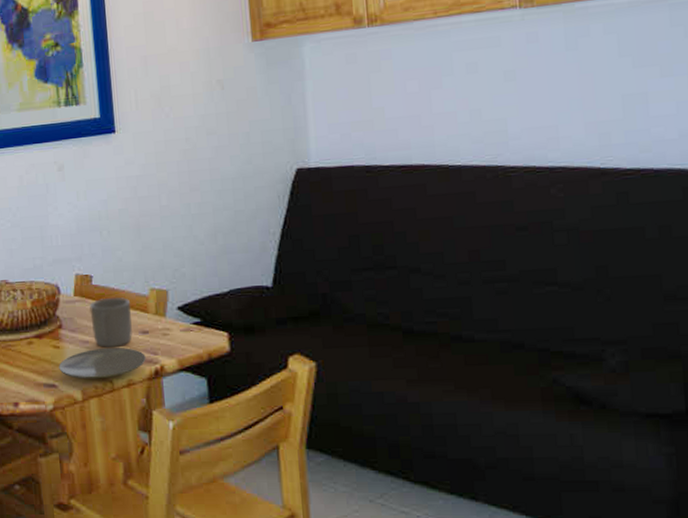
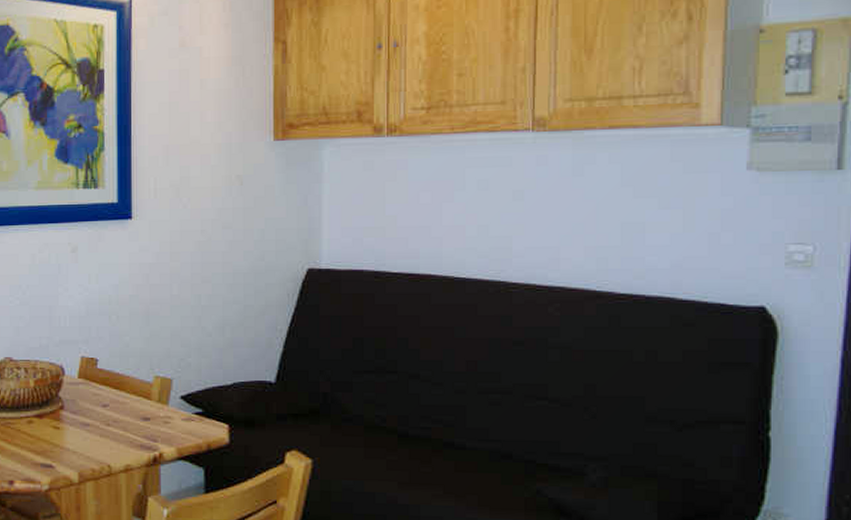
plate: present [59,347,146,380] -> none [57,431,145,462]
mug: present [89,297,133,347] -> none [93,383,135,432]

